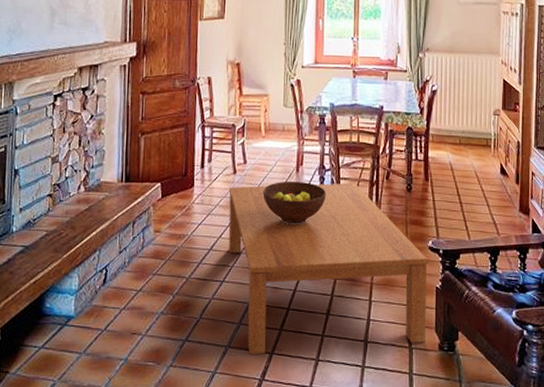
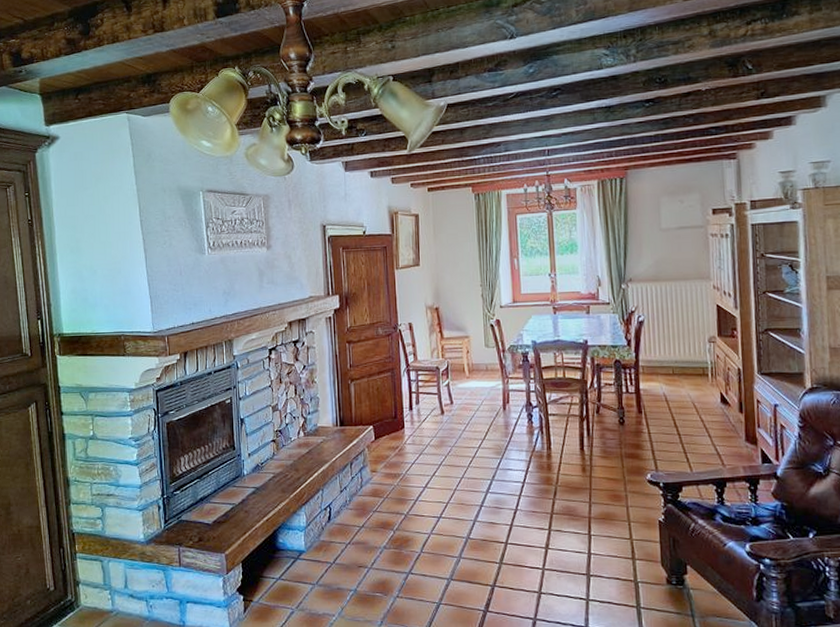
coffee table: present [228,183,428,355] -> none [438,418,651,587]
fruit bowl: present [263,181,326,224] -> none [471,418,536,461]

